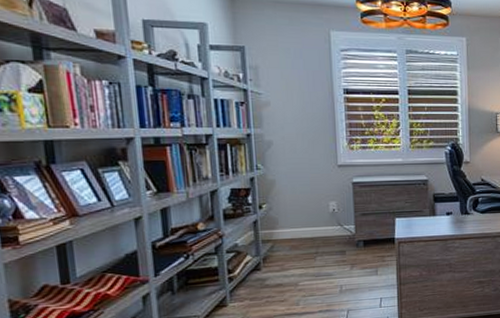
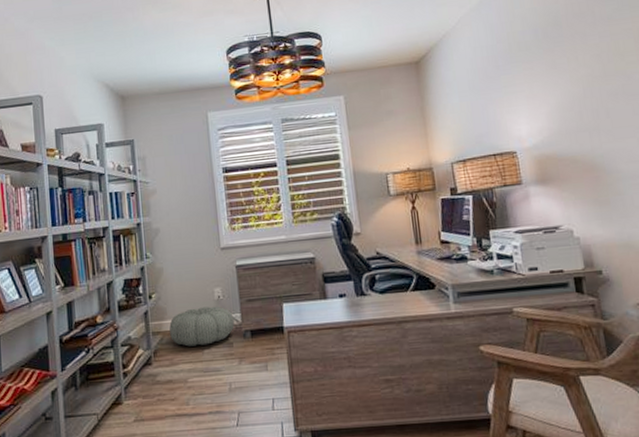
pouf: none [281,218,348,254] -> present [169,306,234,347]

